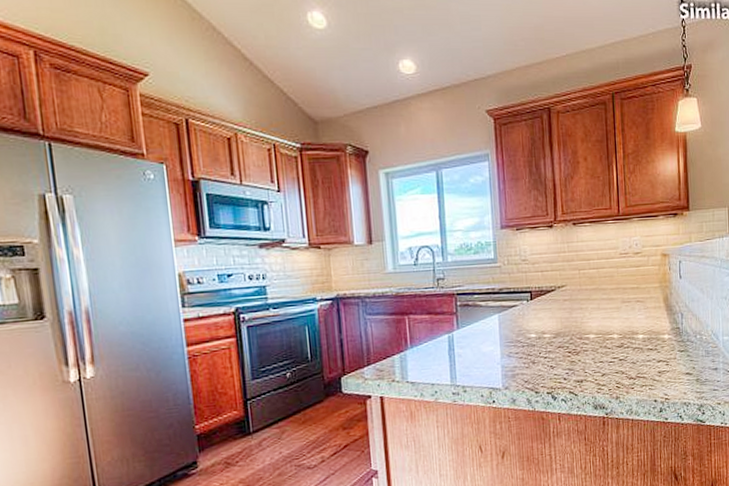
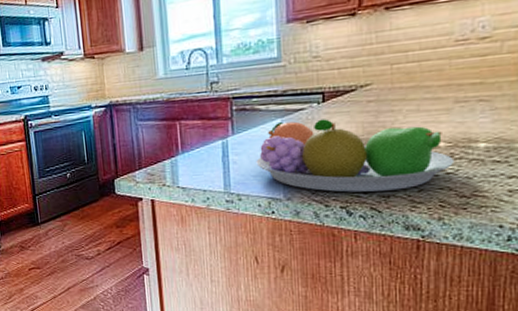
fruit bowl: none [478,315,625,380] -> present [256,119,455,193]

